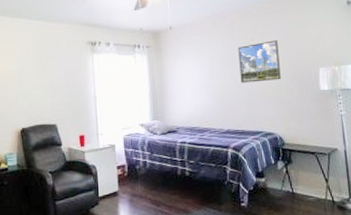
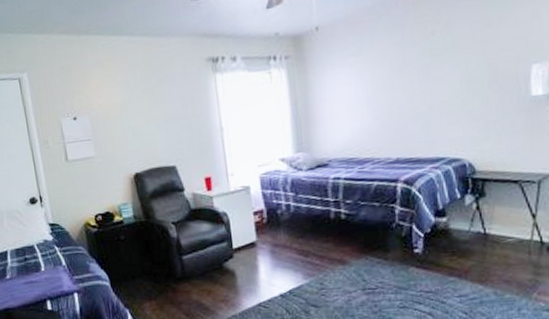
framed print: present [238,40,281,83] -> none [412,31,474,95]

